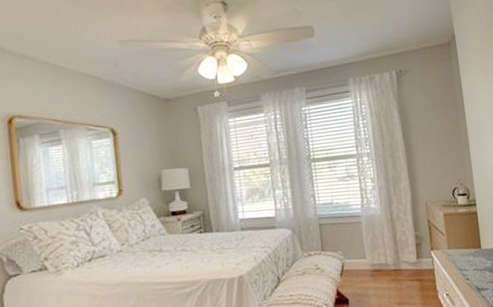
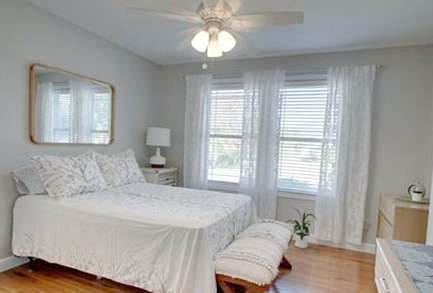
house plant: none [333,233,366,278] -> present [285,207,317,248]

